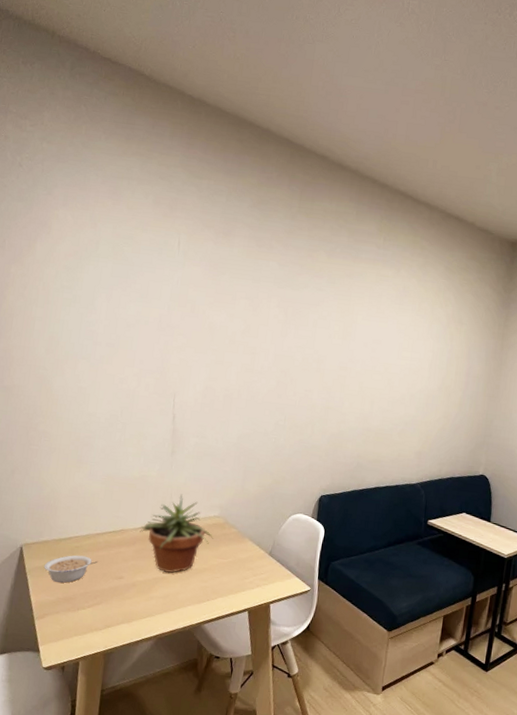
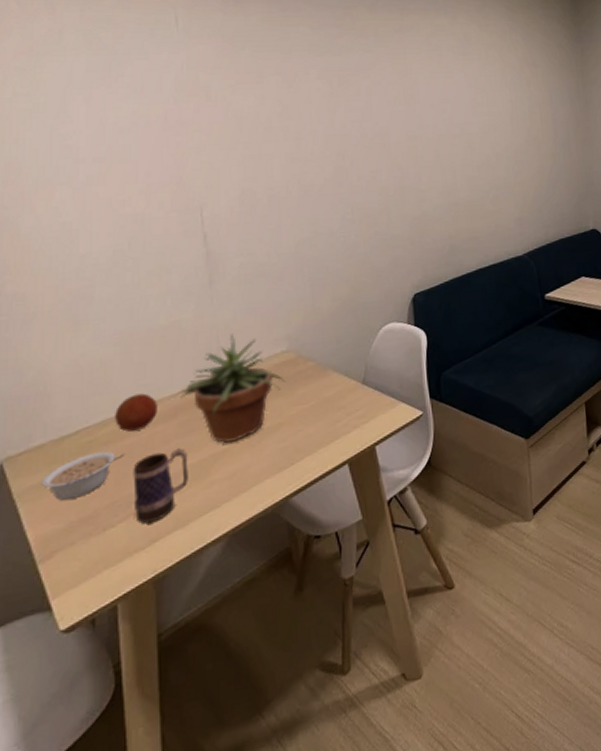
fruit: none [95,521,124,548] -> present [115,393,157,432]
mug: none [98,566,139,614] -> present [133,448,189,524]

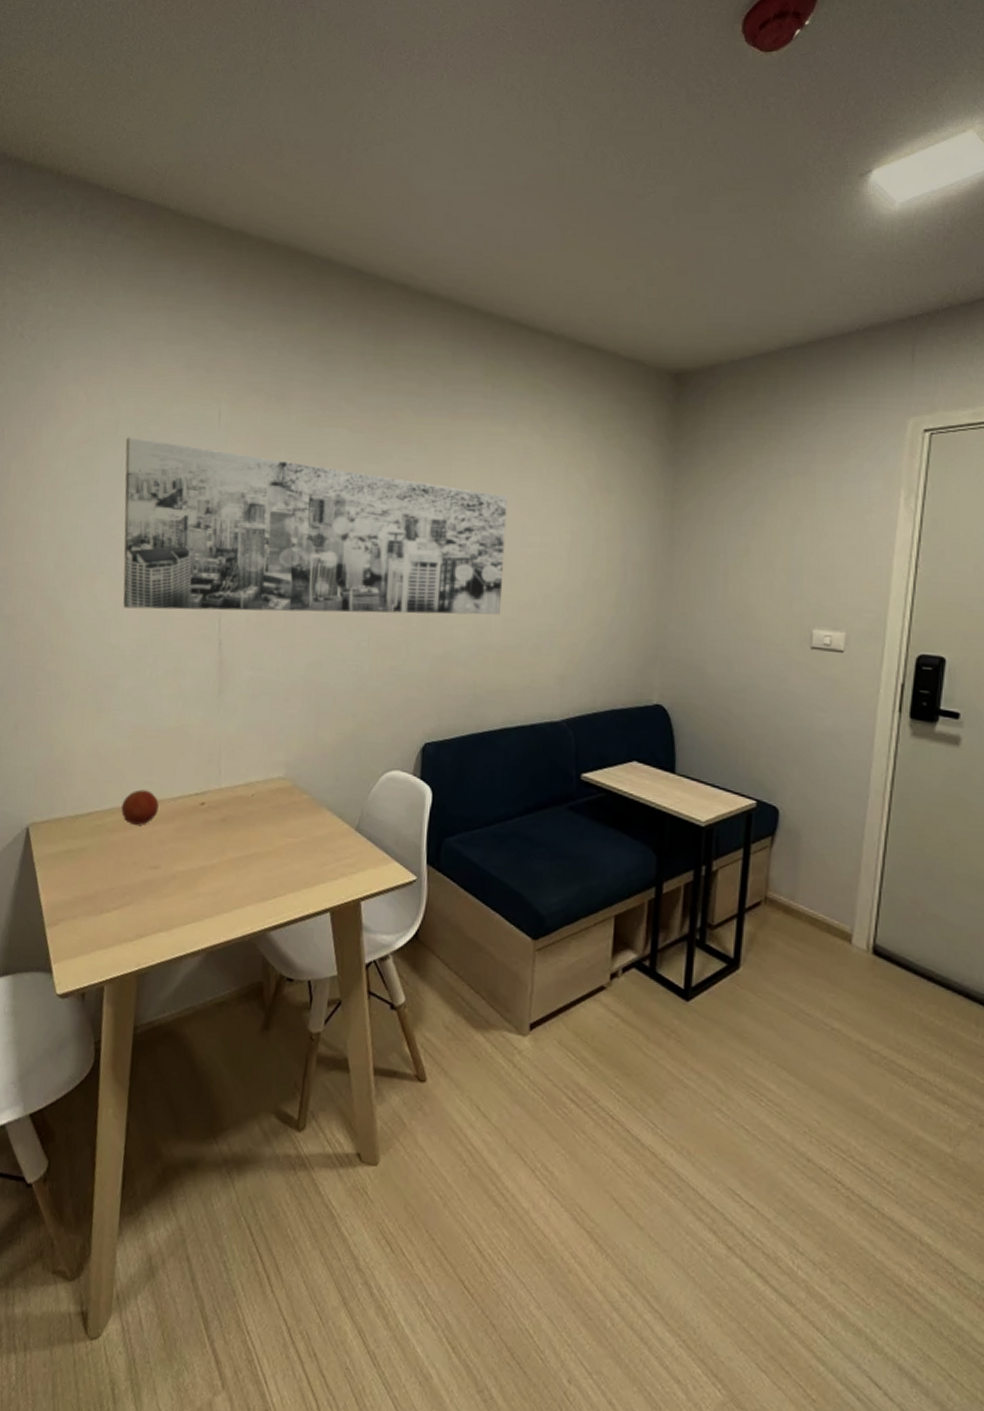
legume: present [41,451,124,501] -> none [56,837,125,876]
wall art: none [73,45,464,216] -> present [123,437,508,615]
mug: present [133,448,189,524] -> none [128,851,180,918]
potted plant: present [179,333,286,444] -> none [178,748,279,860]

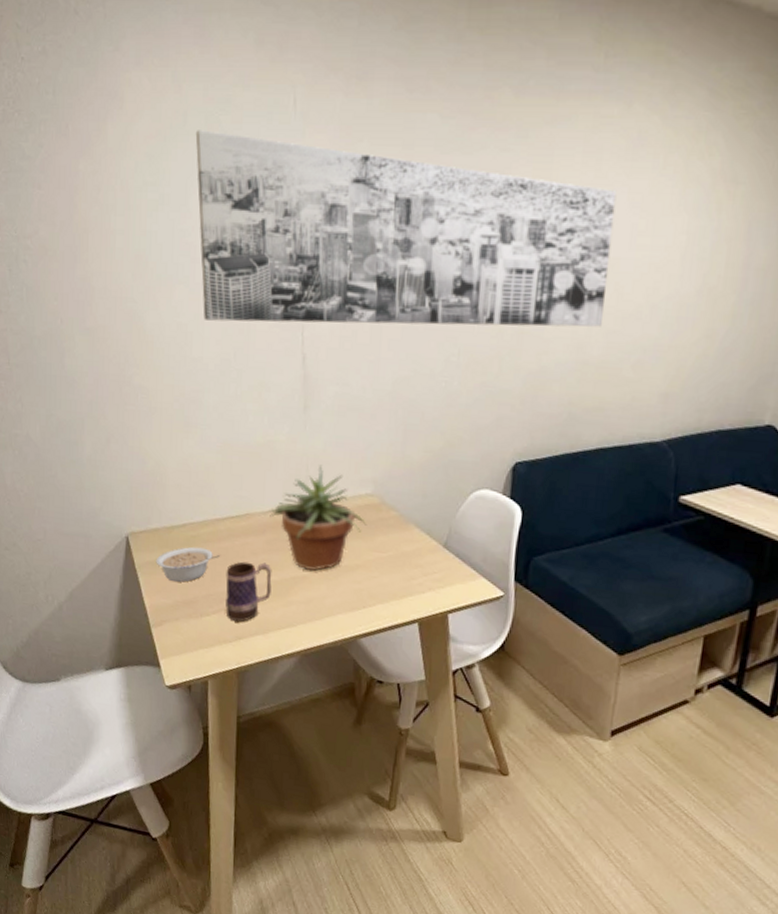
legume: none [56,837,125,876] -> present [156,547,220,582]
fruit: present [121,789,159,825] -> none [214,503,250,537]
mug: none [128,851,180,918] -> present [225,561,272,622]
potted plant: none [178,748,279,860] -> present [268,464,367,572]

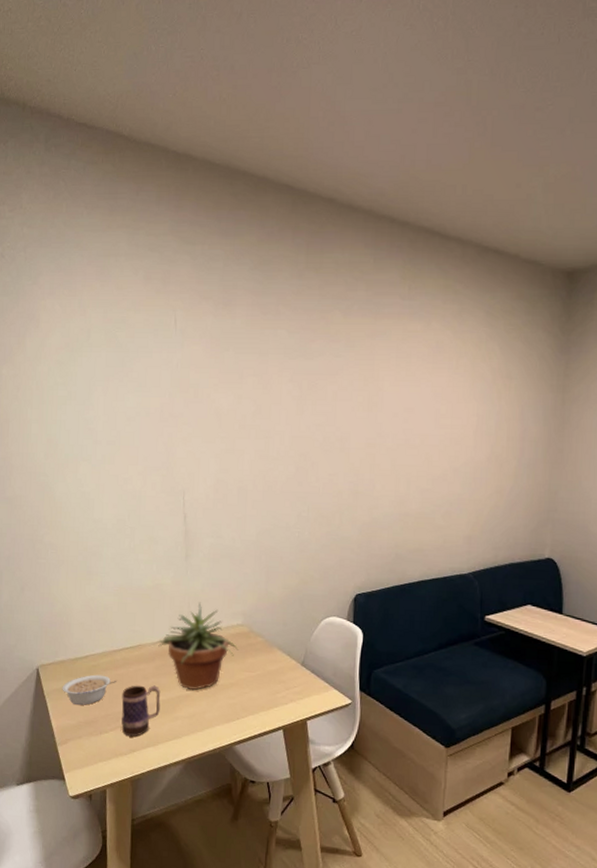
wall art: present [195,130,617,327] -> none [97,343,423,490]

